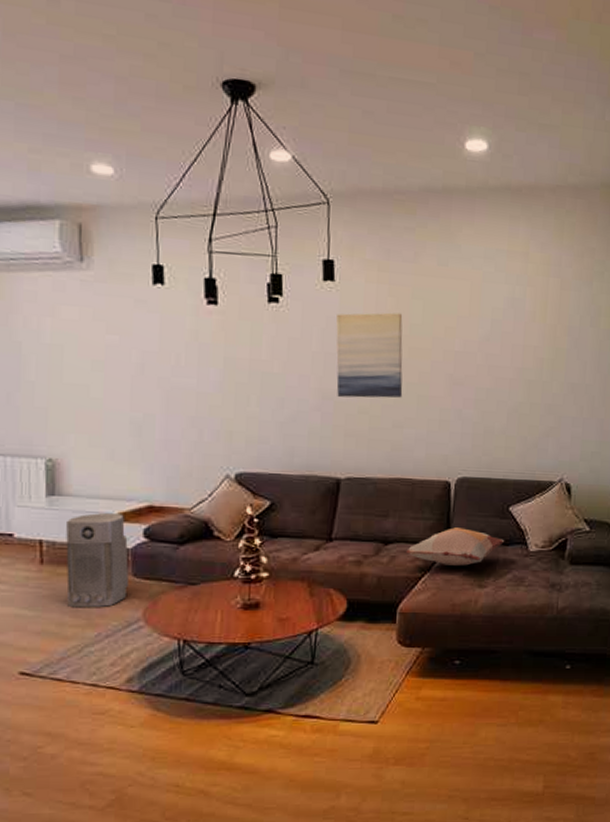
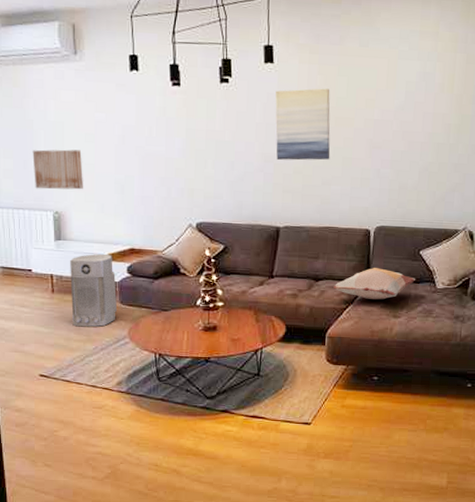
wall art: none [19,379,88,432] -> present [32,149,83,190]

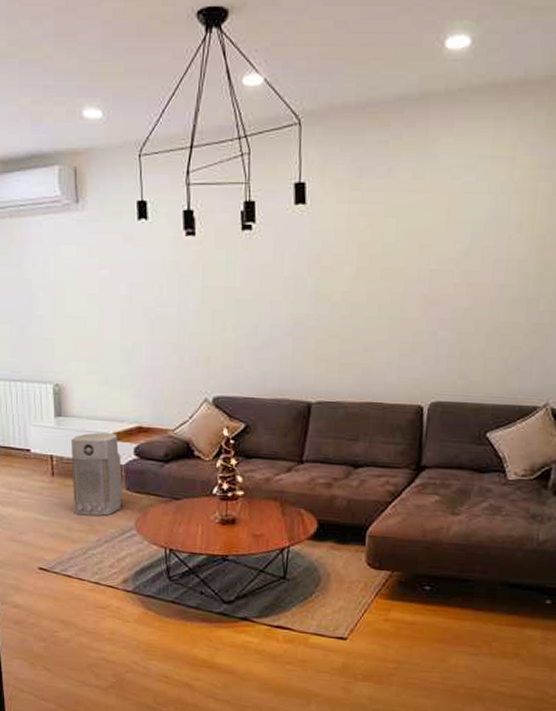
wall art: present [32,149,83,190] -> none [31,313,86,359]
wall art: present [275,88,331,161] -> none [307,232,375,322]
decorative pillow: present [333,268,416,300] -> none [376,453,481,492]

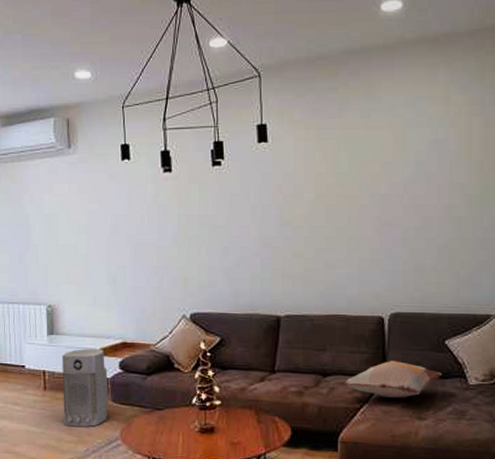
decorative pillow: none [376,453,481,492] -> present [344,361,443,398]

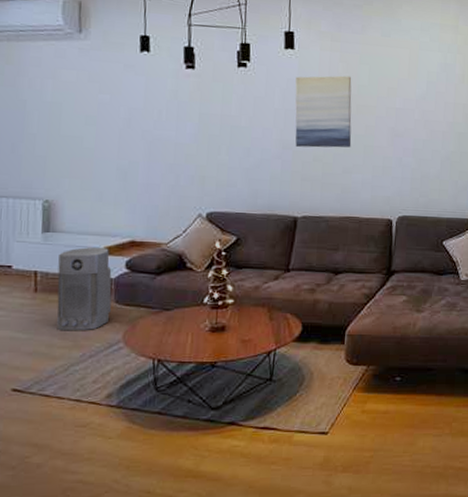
wall art: none [271,164,334,243] -> present [295,75,352,148]
decorative pillow: present [344,361,443,398] -> none [354,259,440,293]

